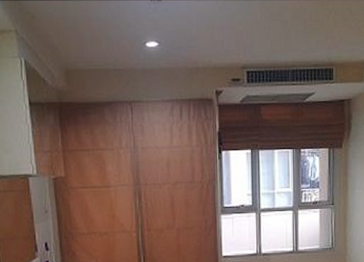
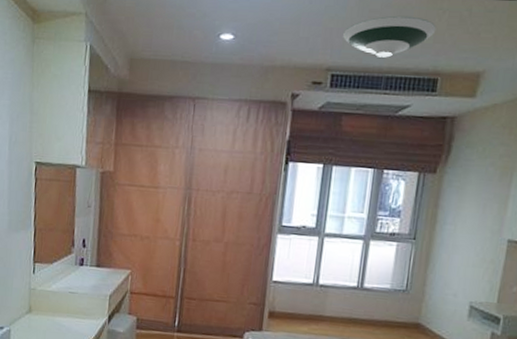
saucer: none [251,17,326,54] -> present [342,15,437,58]

